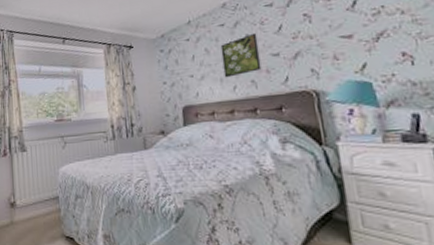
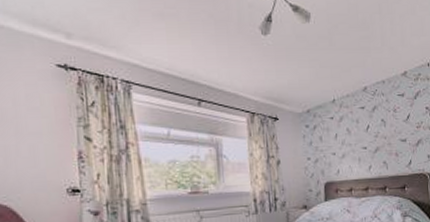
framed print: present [220,32,262,78] -> none [360,118,392,158]

